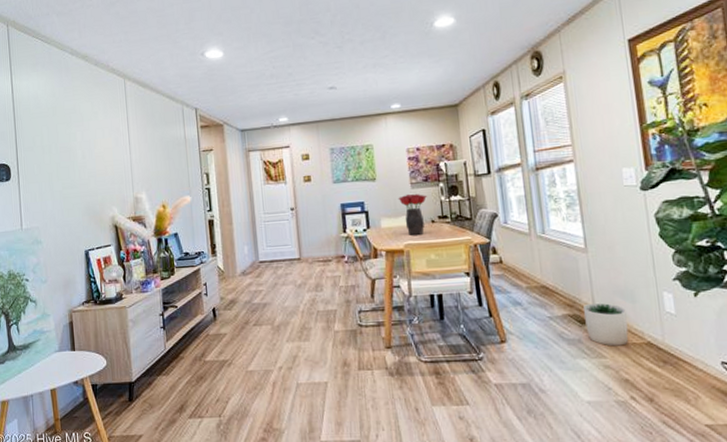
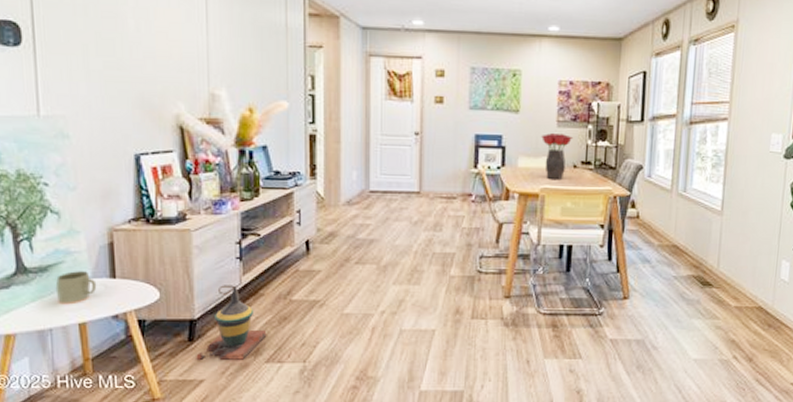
mug: none [34,346,62,375] -> present [55,271,97,305]
decorative basket: none [135,351,188,417] -> present [196,285,267,360]
planter: present [584,302,629,346] -> none [706,265,746,309]

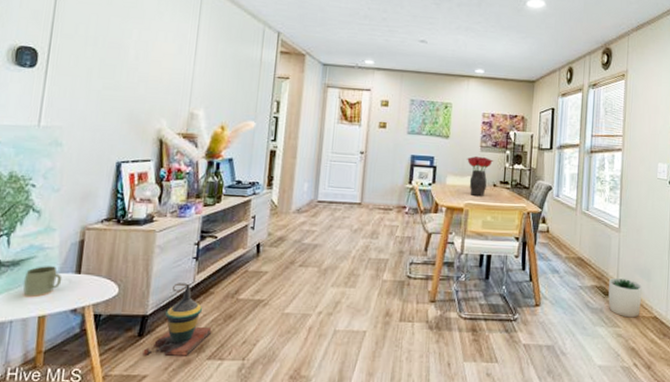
planter: none [706,265,746,309] -> present [608,277,642,318]

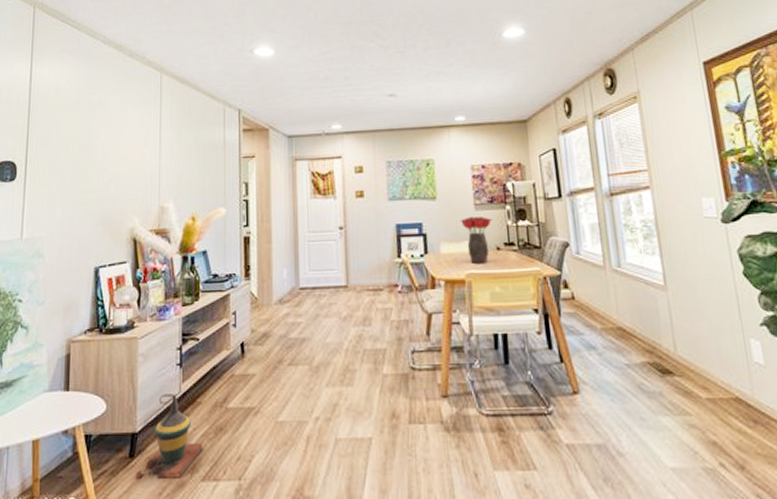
mug: present [22,266,63,298] -> none [16,385,52,421]
planter: present [608,277,642,318] -> none [664,349,715,402]

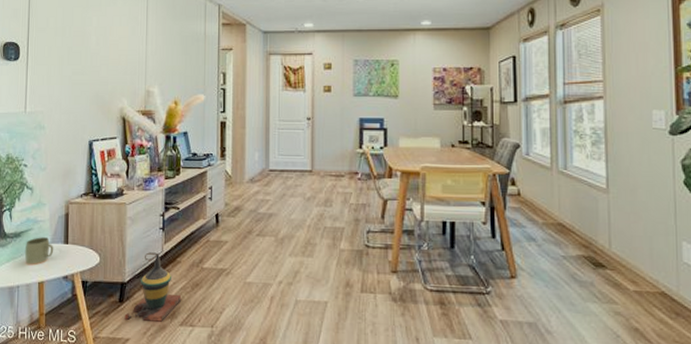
mug: none [16,385,52,421] -> present [24,237,54,266]
bouquet: present [459,216,493,265] -> none [418,114,450,159]

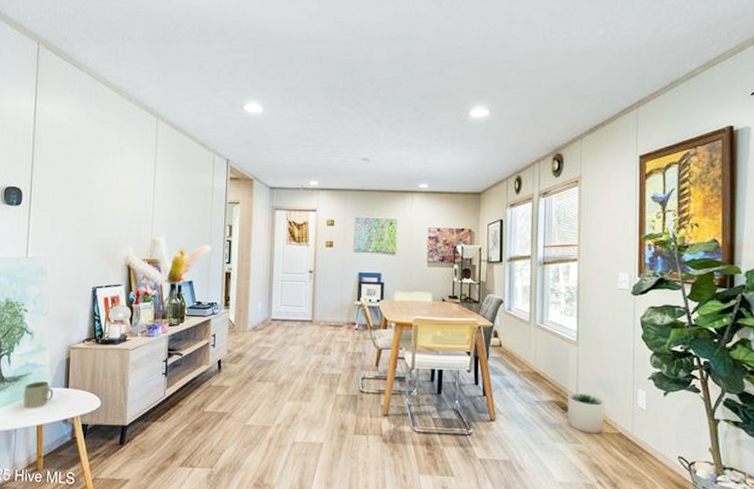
decorative basket: present [124,252,182,322] -> none [124,396,183,463]
planter: none [599,246,643,293] -> present [568,392,604,434]

